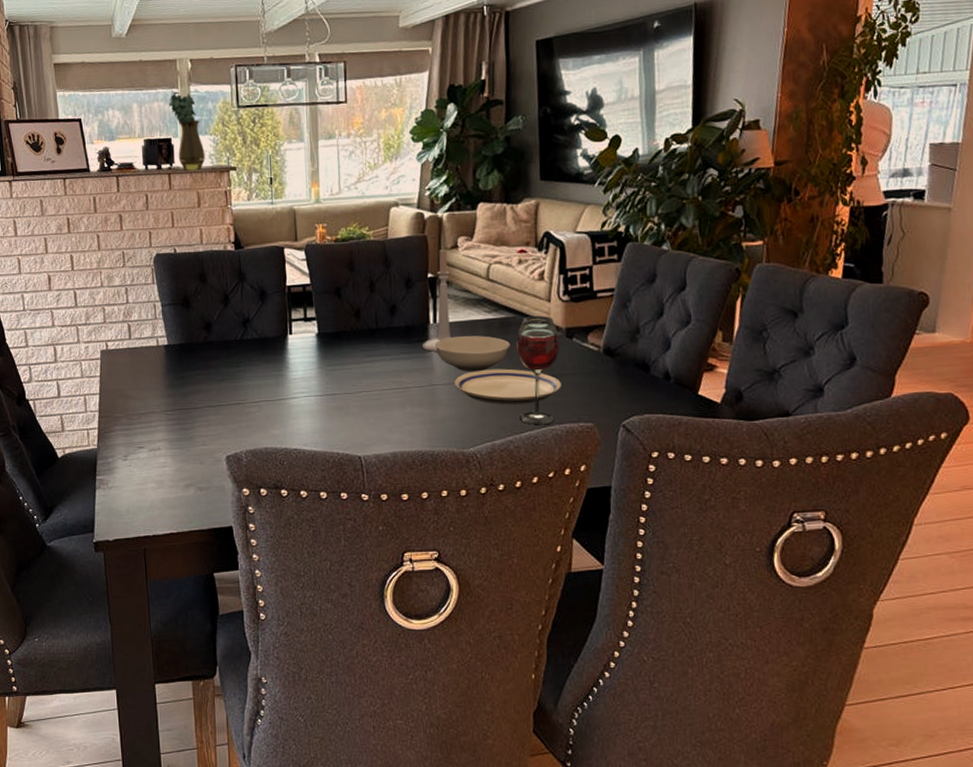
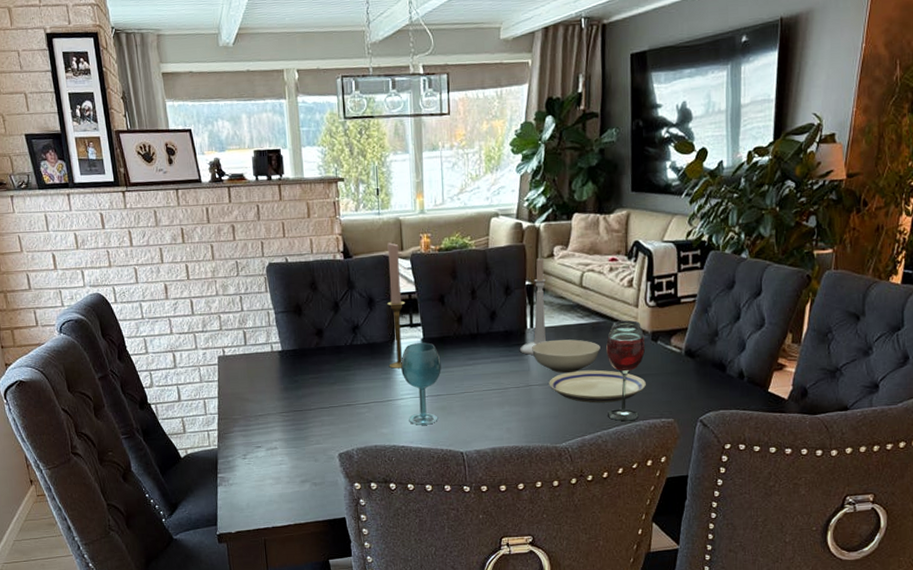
vase: present [169,91,205,171] -> none [277,101,314,182]
candlestick: none [280,231,299,365] -> present [387,241,406,369]
wine glass: none [294,338,338,427] -> present [401,342,441,425]

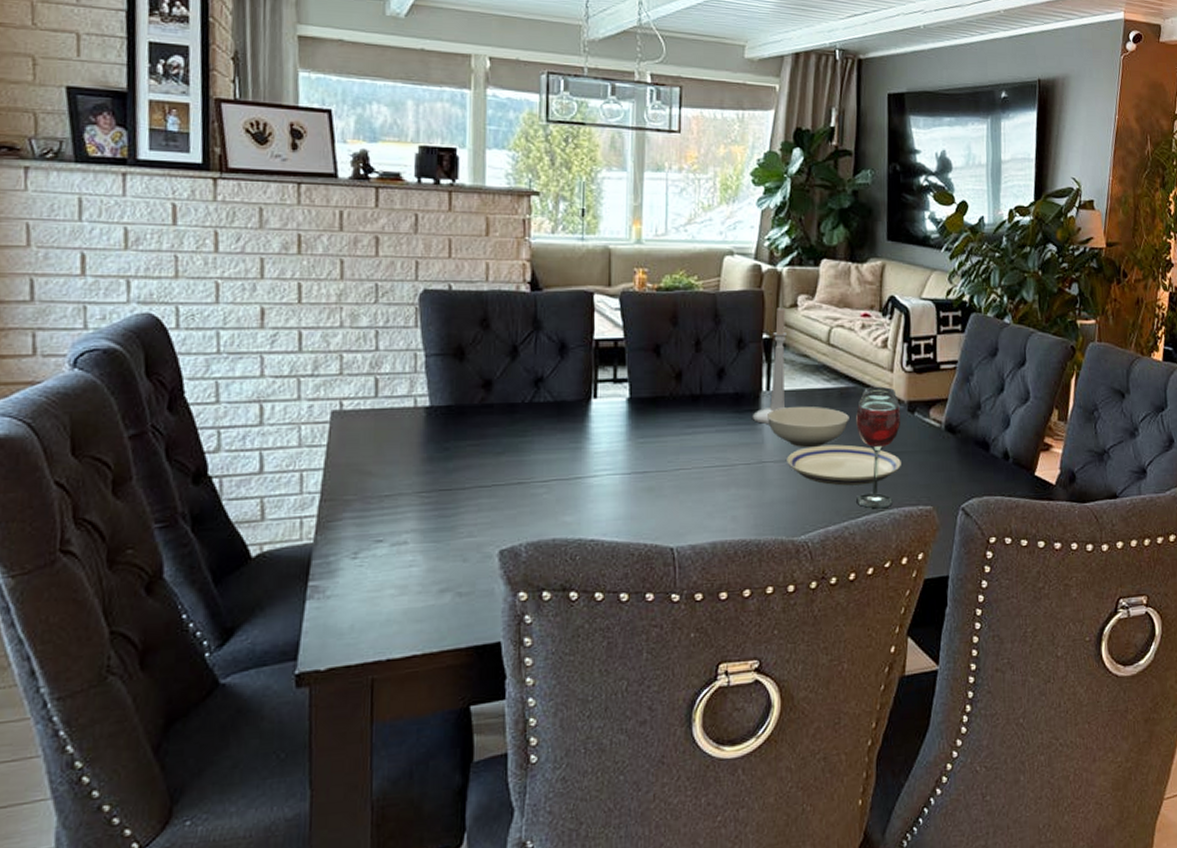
candlestick: present [387,241,406,369] -> none [580,274,609,436]
wine glass: present [401,342,441,425] -> none [597,403,651,512]

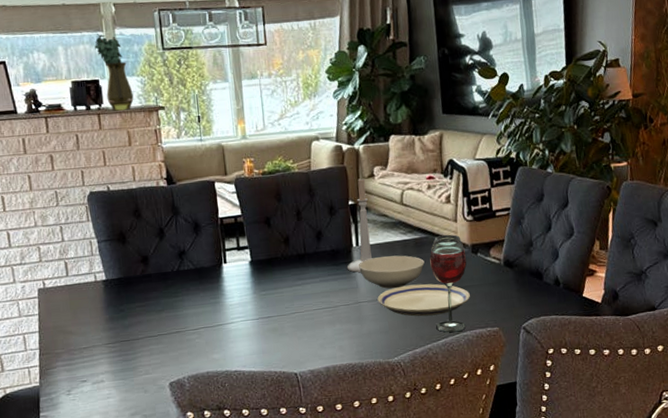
vase: none [457,91,500,191] -> present [95,34,134,111]

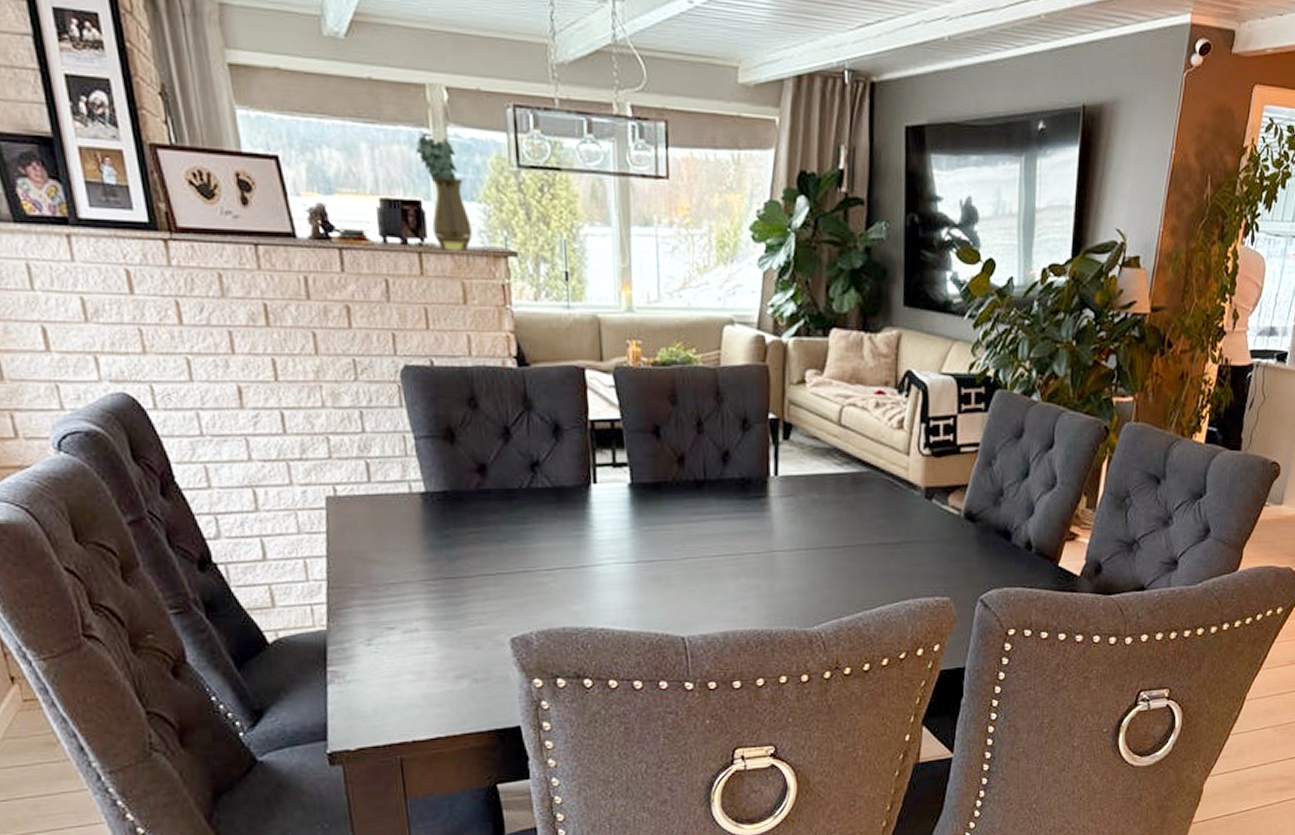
candlestick: present [346,178,373,273] -> none [759,384,795,512]
bowl: present [358,255,425,289] -> none [775,493,863,537]
plate: present [377,283,470,317] -> none [797,533,917,576]
wineglass: present [429,234,467,333] -> none [870,470,918,600]

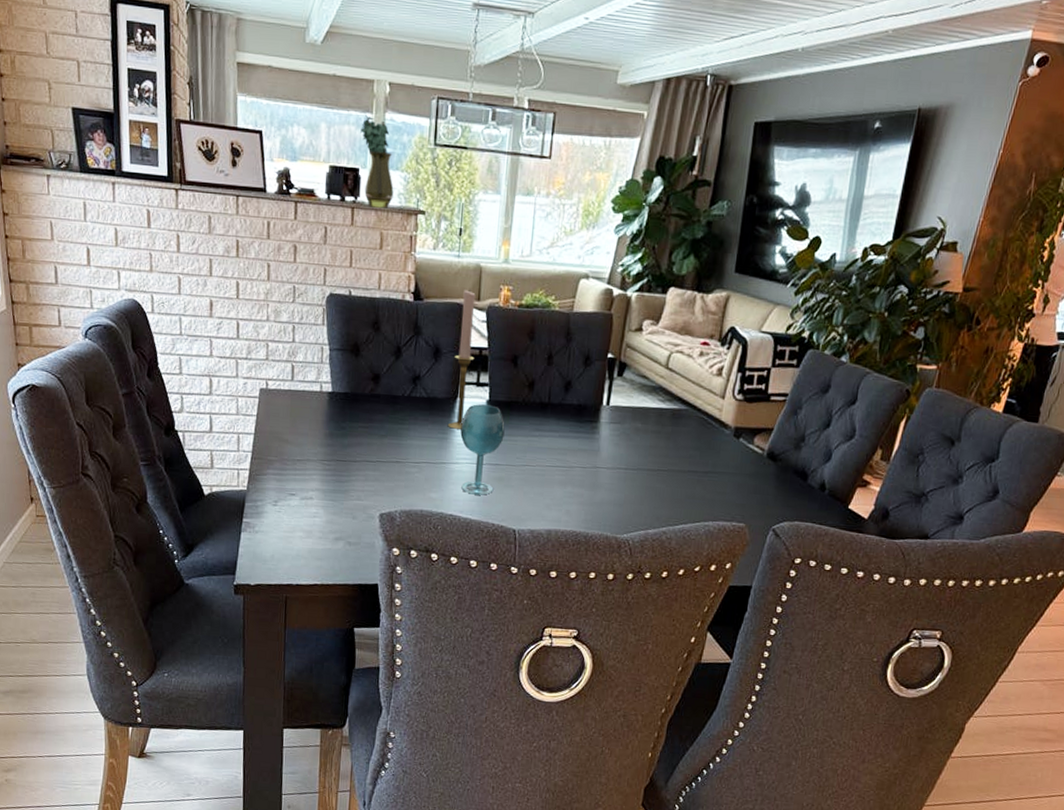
candlestick: none [580,347,606,523] -> present [447,289,476,429]
wine glass: none [599,489,656,601] -> present [460,404,505,495]

